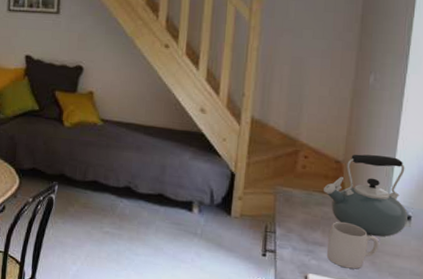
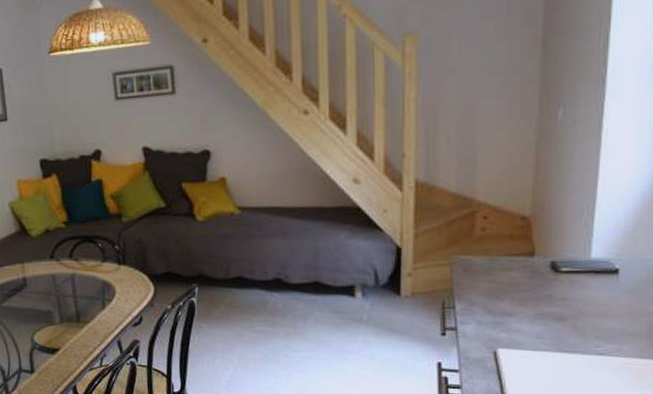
kettle: present [323,154,408,237] -> none [508,203,614,298]
mug: present [326,221,379,269] -> none [517,285,581,337]

